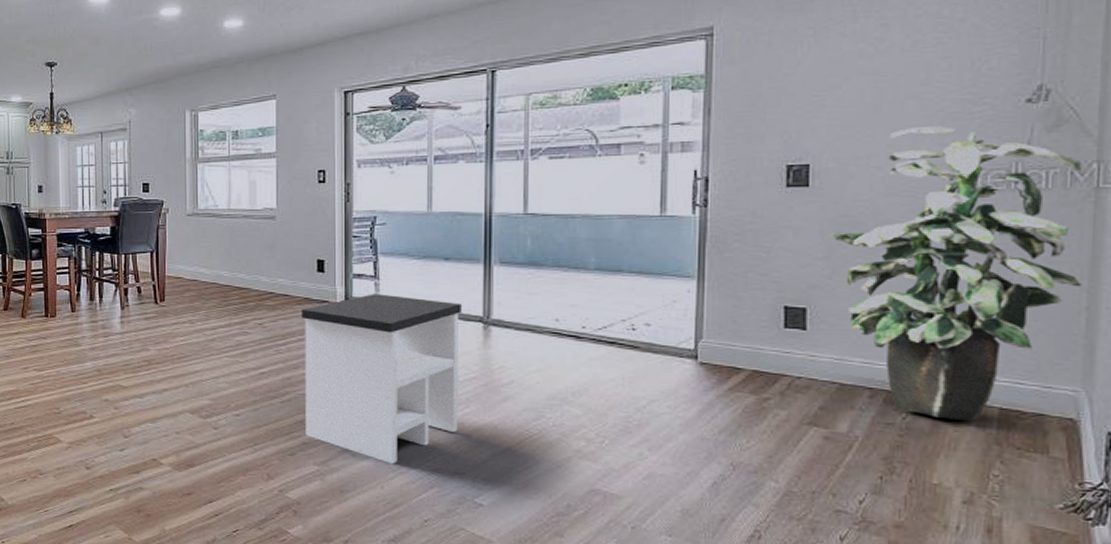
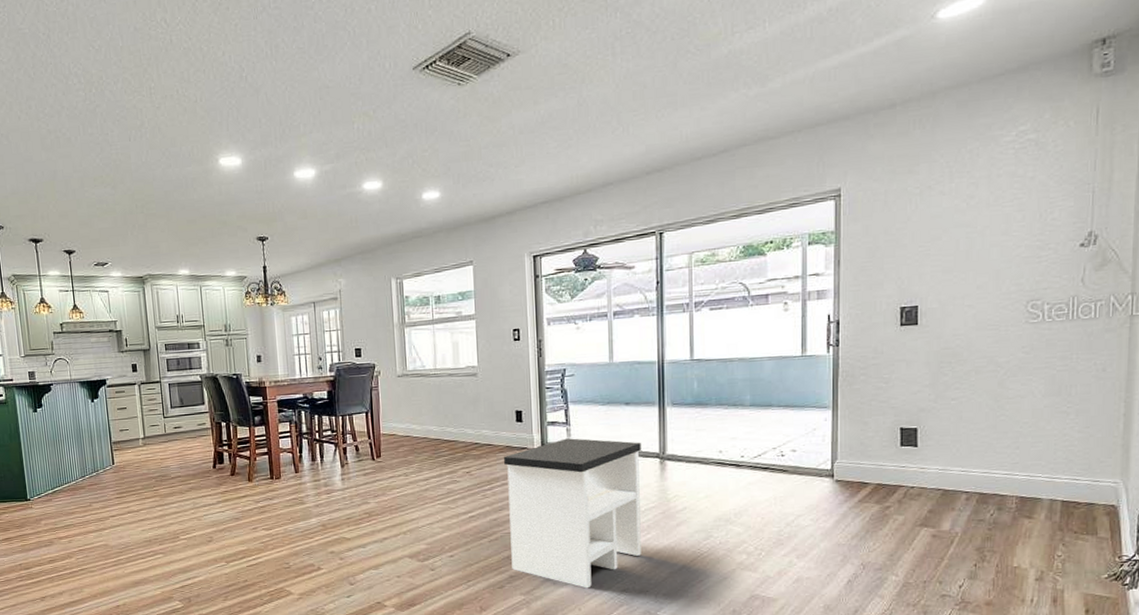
indoor plant: present [826,126,1082,422] -> none [932,269,1121,514]

